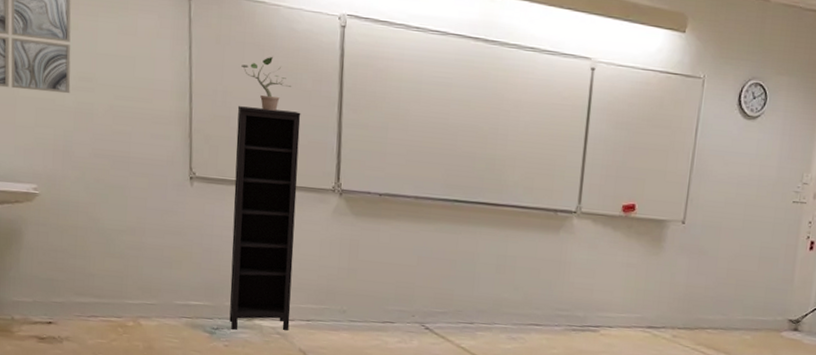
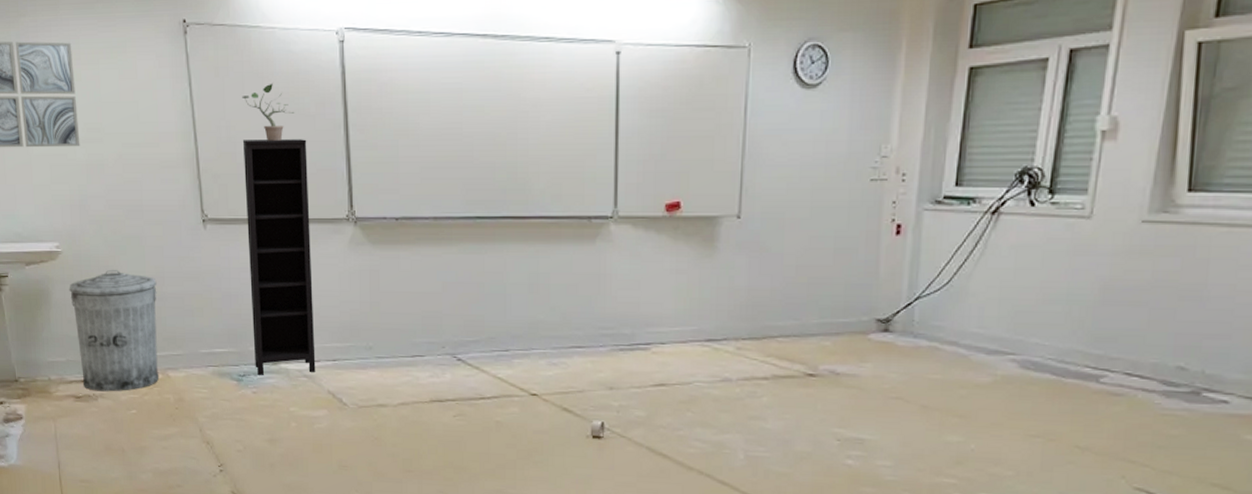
trash can: none [43,216,137,336] -> present [69,269,158,392]

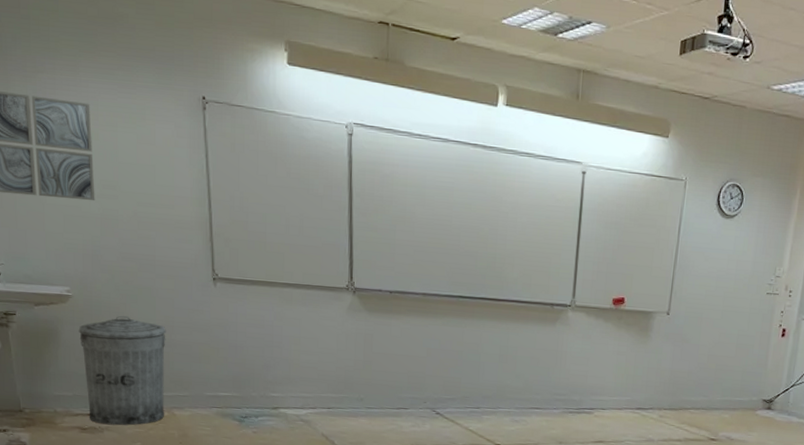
potted plant: present [242,83,295,141] -> none [256,163,304,215]
bookcase: present [242,139,316,376] -> none [254,211,314,419]

